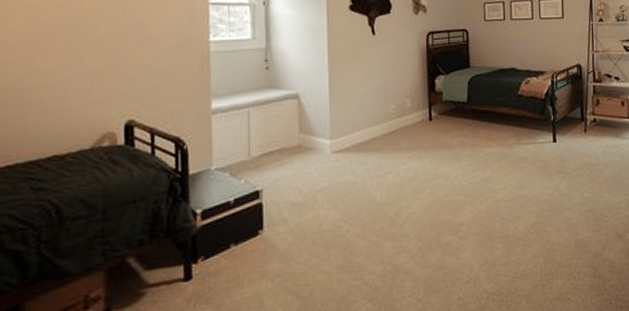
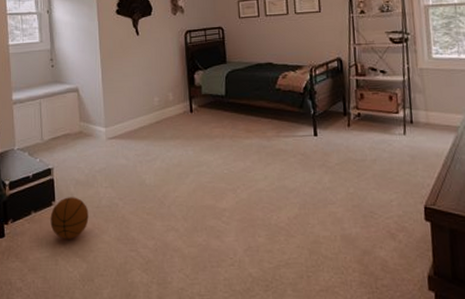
basketball: none [255,222,306,275] -> present [50,197,89,239]

